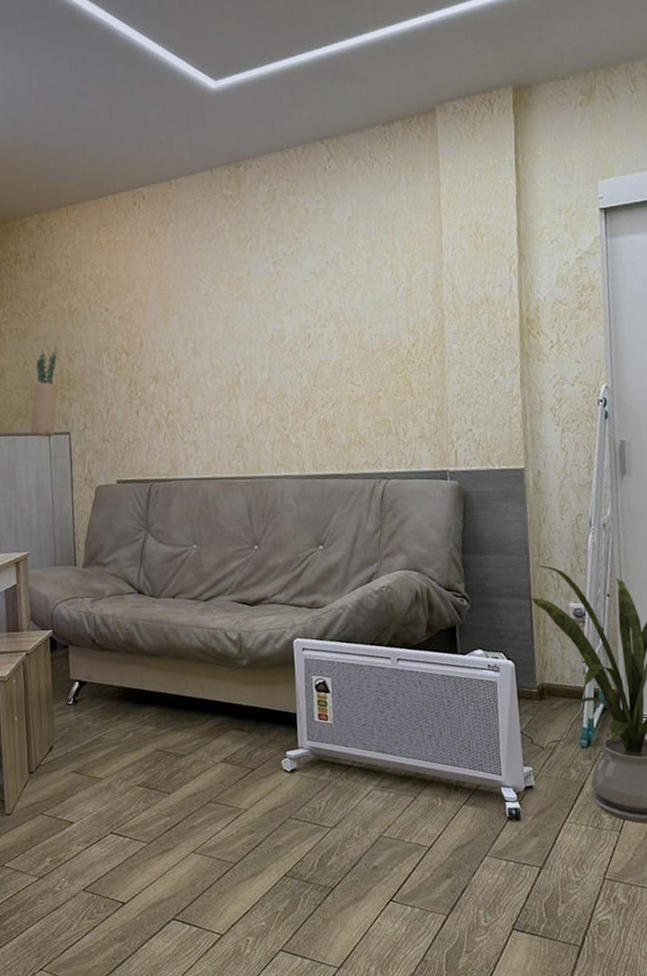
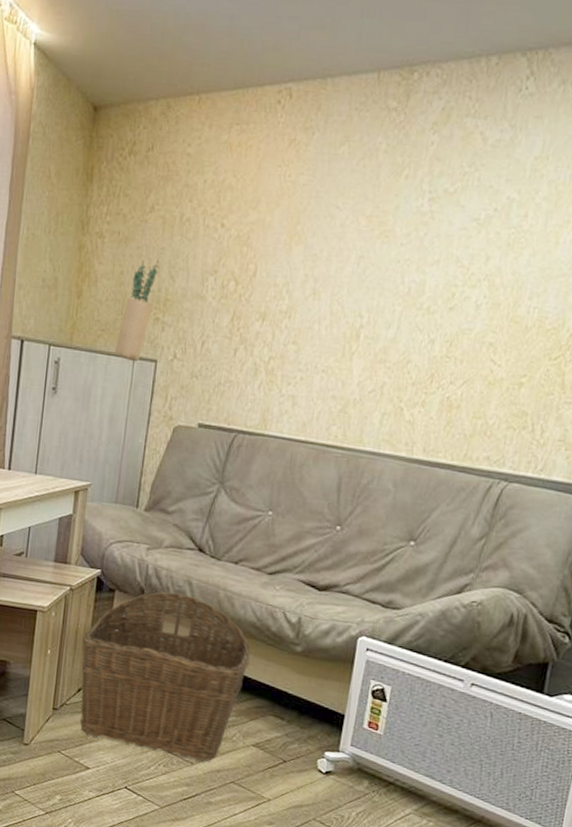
wicker basket: none [46,636,203,790] -> present [79,591,251,762]

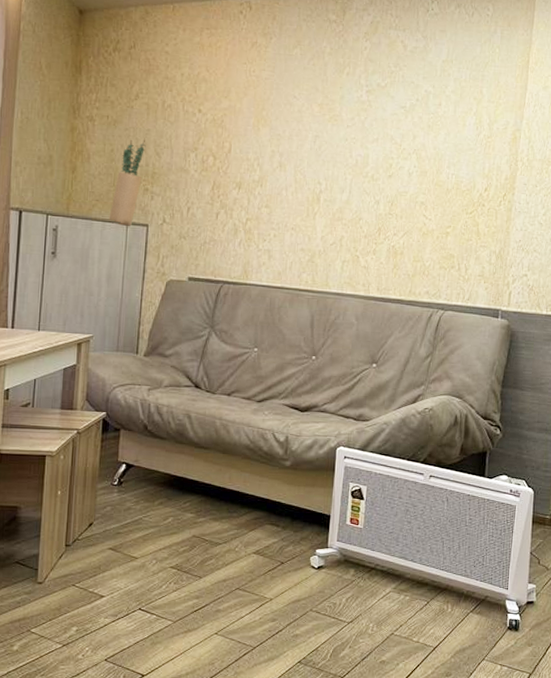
wicker basket: present [79,591,251,762] -> none [91,426,247,574]

